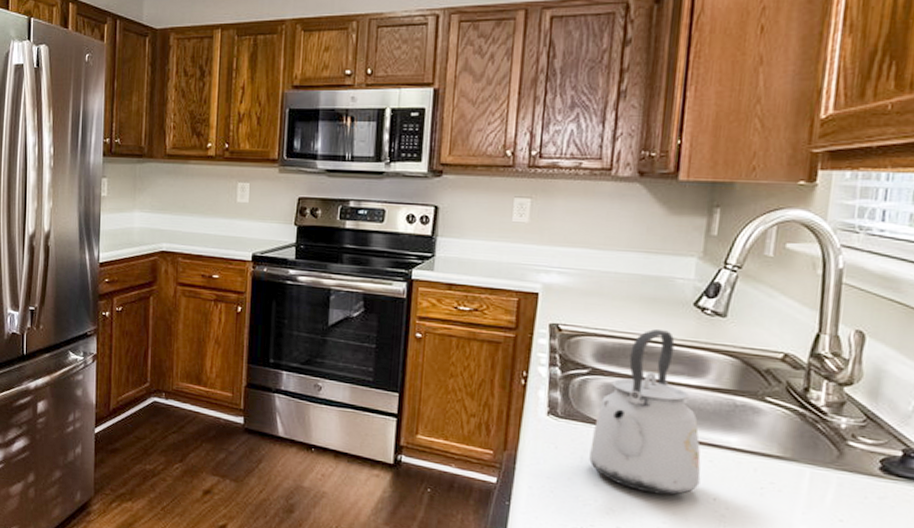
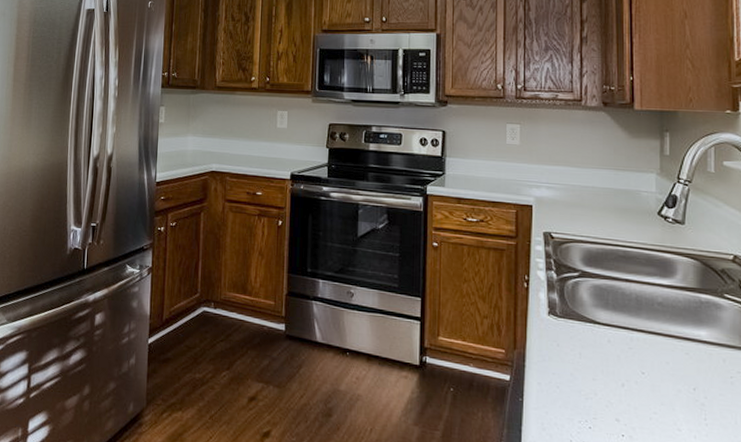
kettle: present [589,329,701,496] -> none [587,236,681,387]

